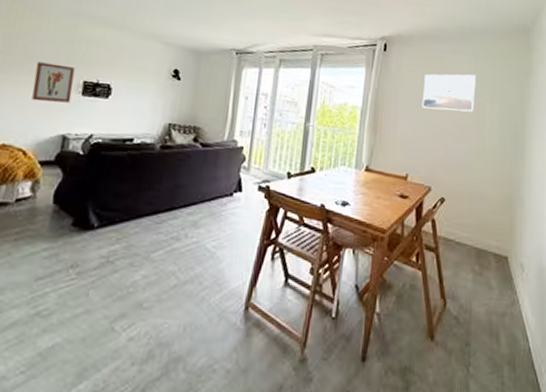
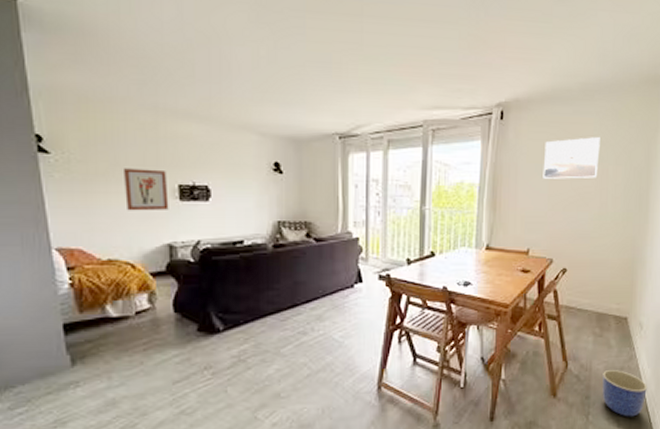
planter: none [483,314,532,374] -> present [602,370,647,417]

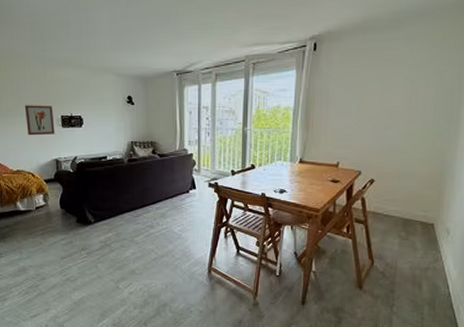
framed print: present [543,137,600,179] -> none [353,61,410,101]
planter: present [602,370,647,417] -> none [406,269,453,312]

